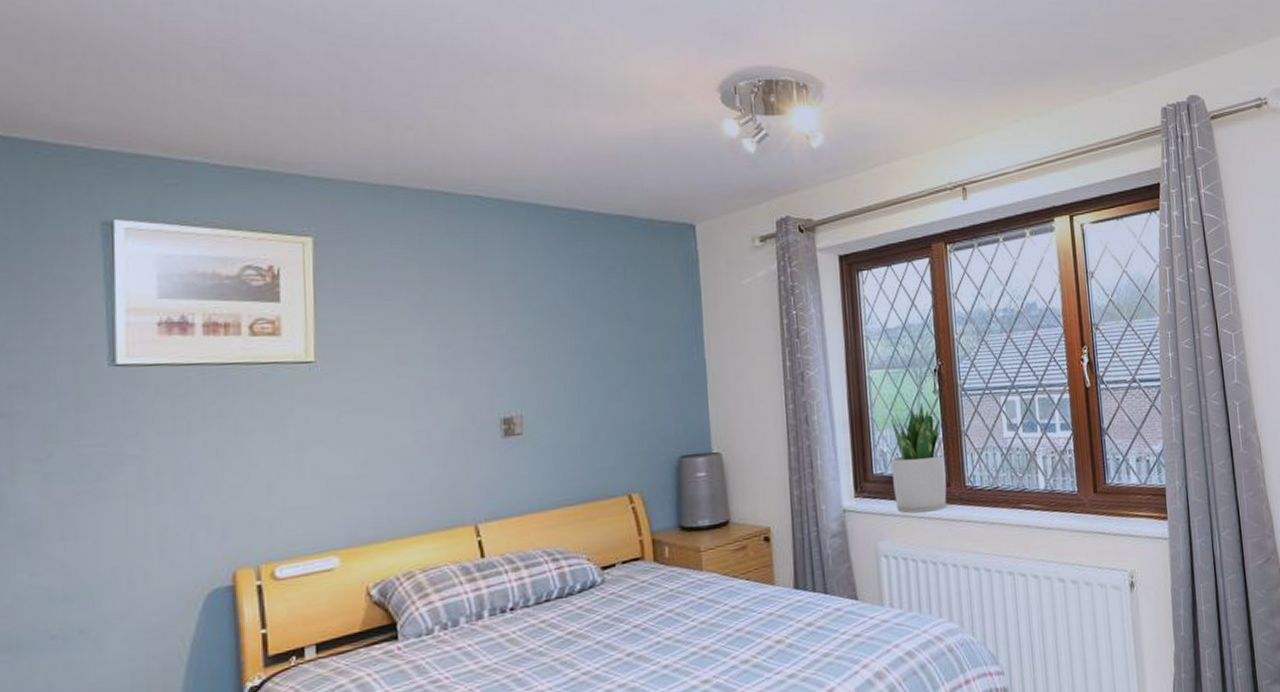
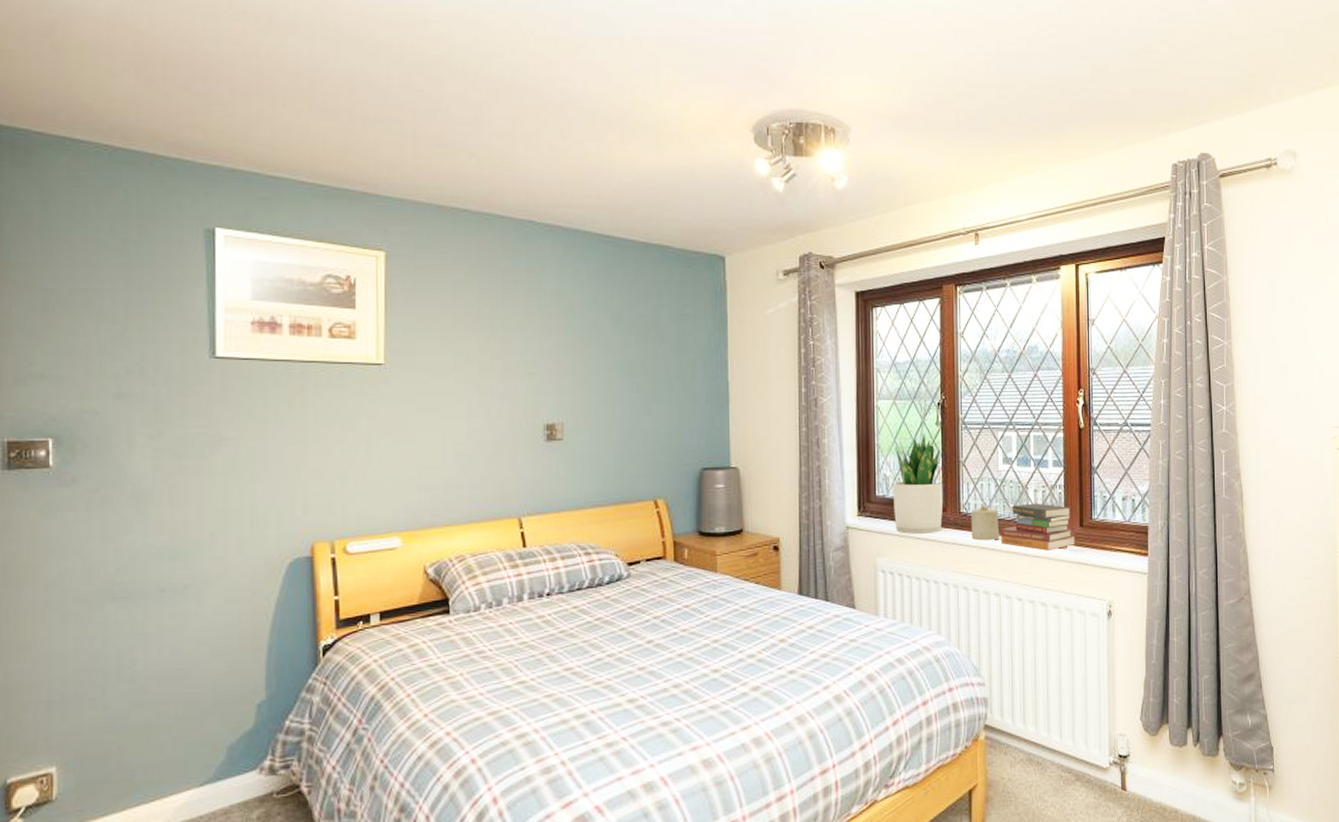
candle: none [976,476,1010,516] -> present [970,504,1000,541]
books: none [1009,470,1090,522] -> present [1000,503,1075,551]

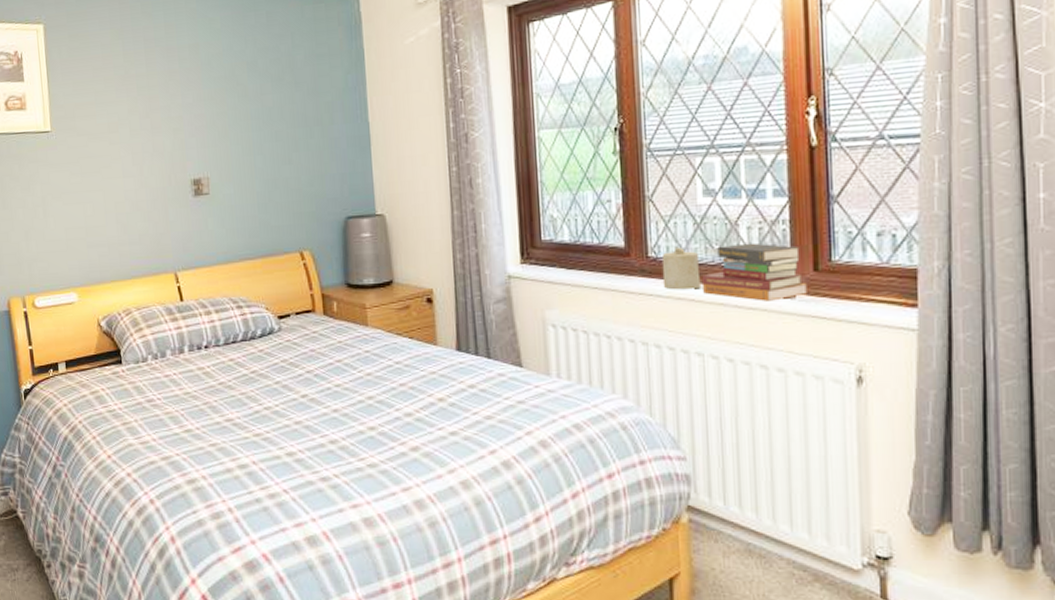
planter: present [894,433,943,535] -> none [562,164,625,284]

